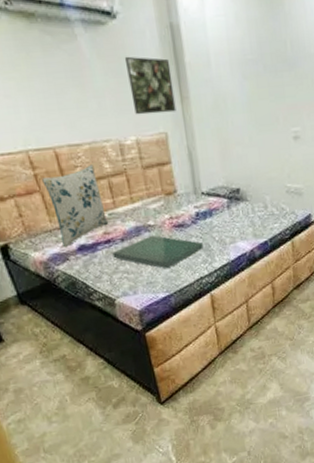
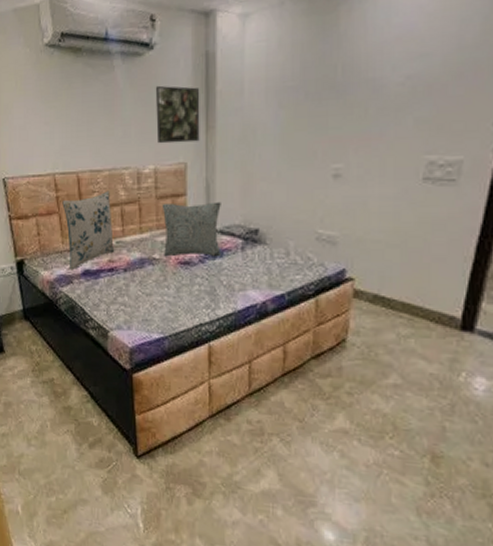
cushion: present [112,235,203,269] -> none [113,269,208,308]
pillow: none [149,167,210,223] -> present [161,201,221,257]

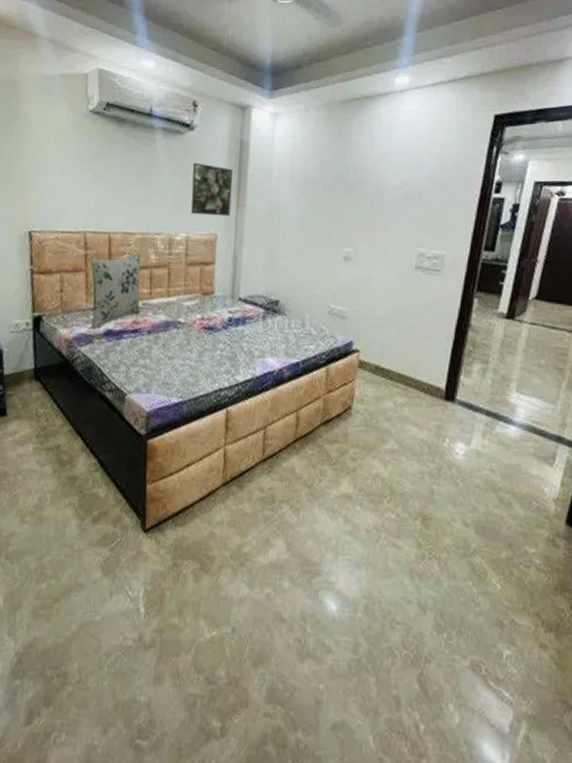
pillow: present [161,201,221,257] -> none [188,271,246,325]

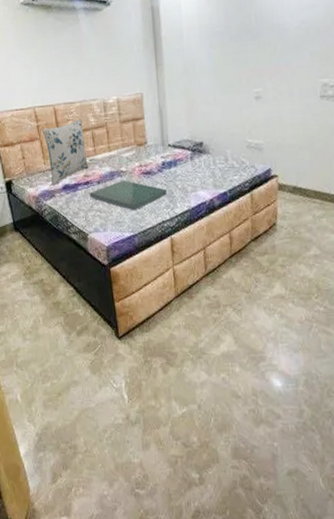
cushion: none [136,332,229,372] -> present [89,179,167,211]
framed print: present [191,162,234,217] -> none [113,33,152,79]

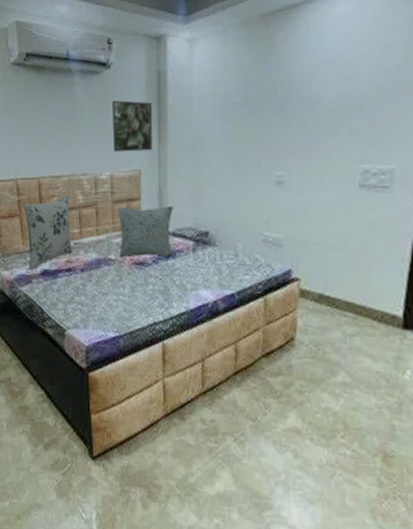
cushion: present [89,179,167,211] -> none [71,269,161,307]
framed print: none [113,33,152,79] -> present [111,100,153,153]
pillow: none [125,122,175,169] -> present [117,206,173,258]

